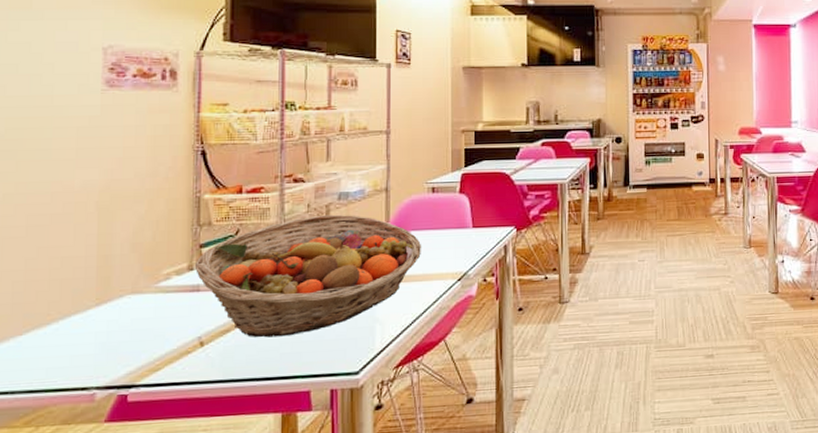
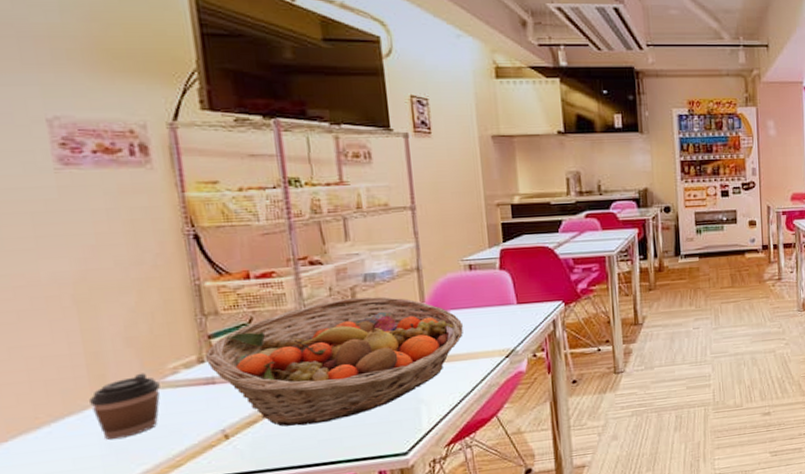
coffee cup: none [94,277,153,340] -> present [89,373,160,440]

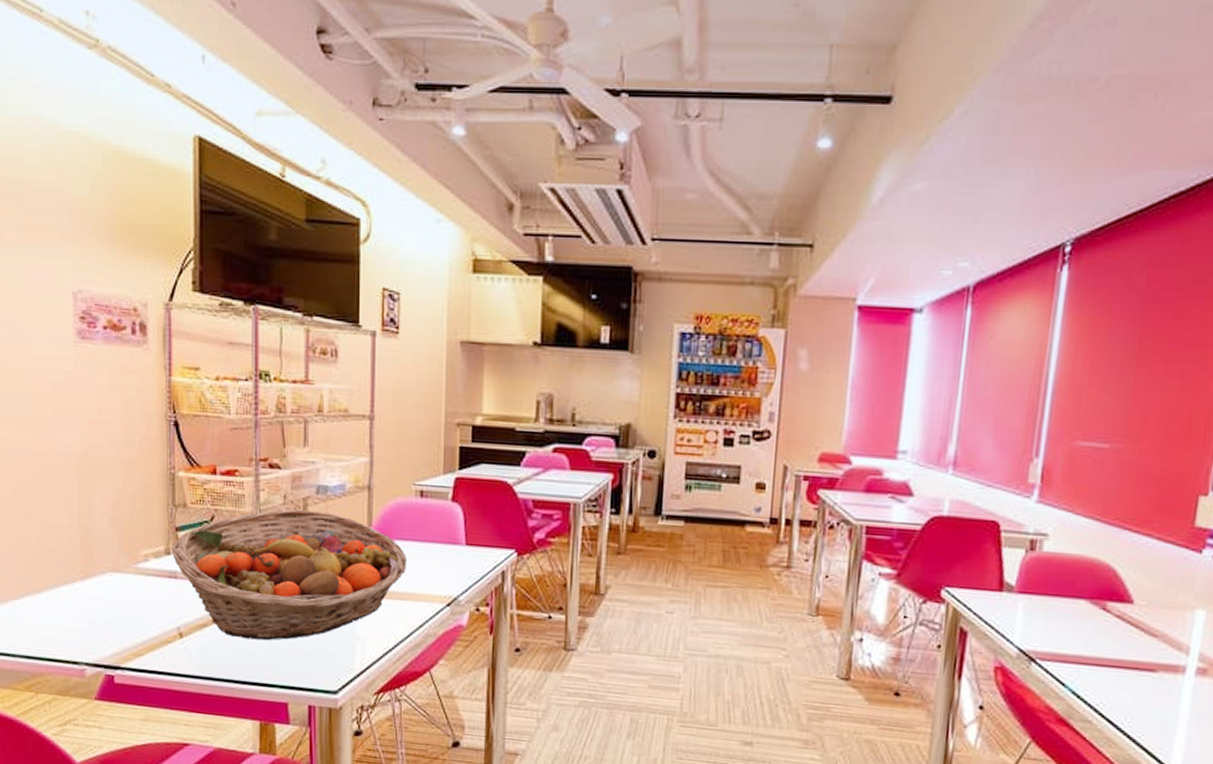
coffee cup: present [89,373,160,440] -> none [79,555,133,617]

